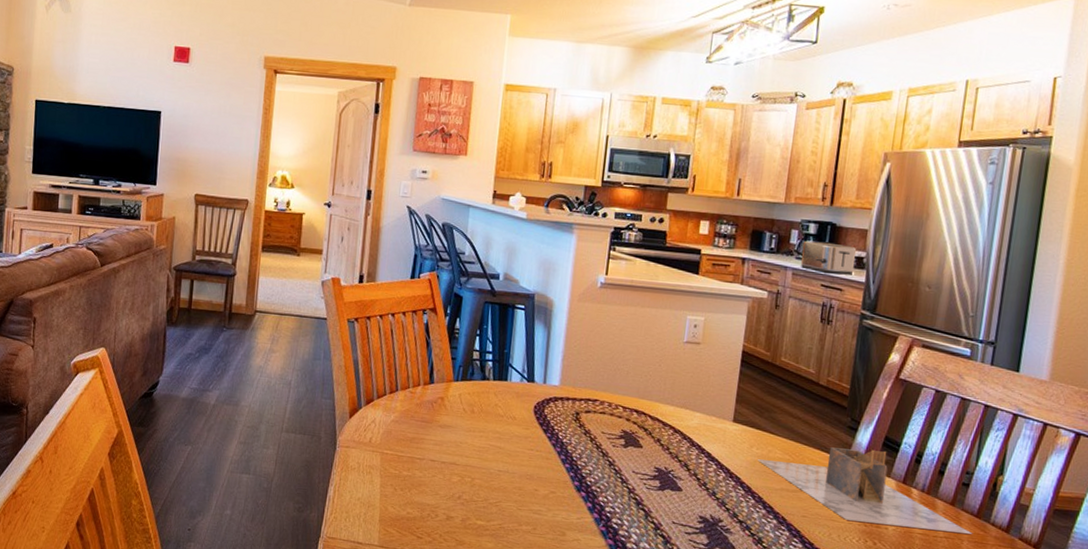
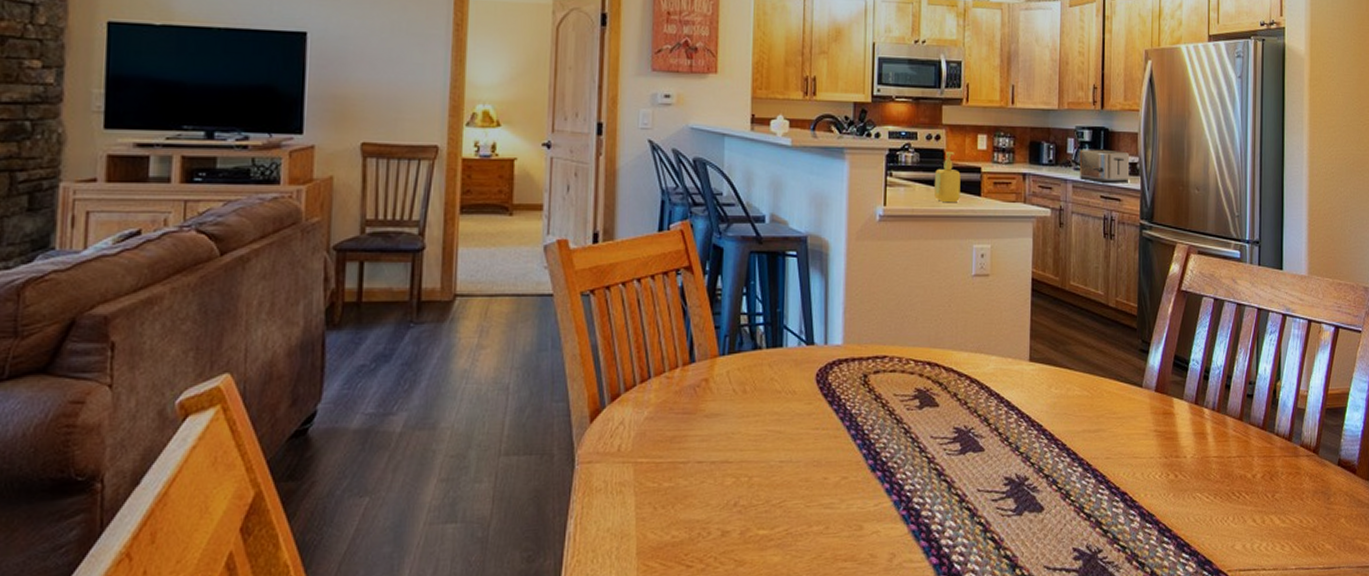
soap dispenser: none [654,232,681,279] -> present [934,150,961,203]
napkin holder: present [756,447,973,534] -> none [1056,371,1261,455]

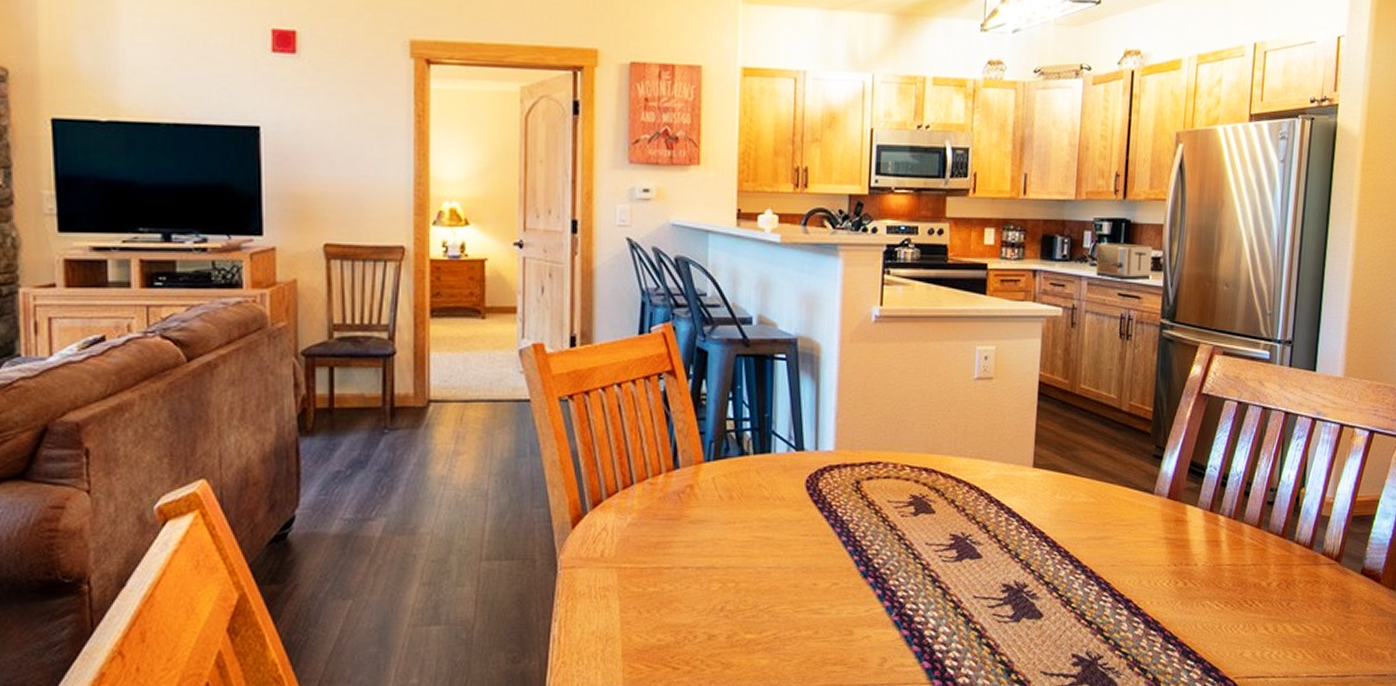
soap dispenser: present [934,150,961,203] -> none [935,246,965,302]

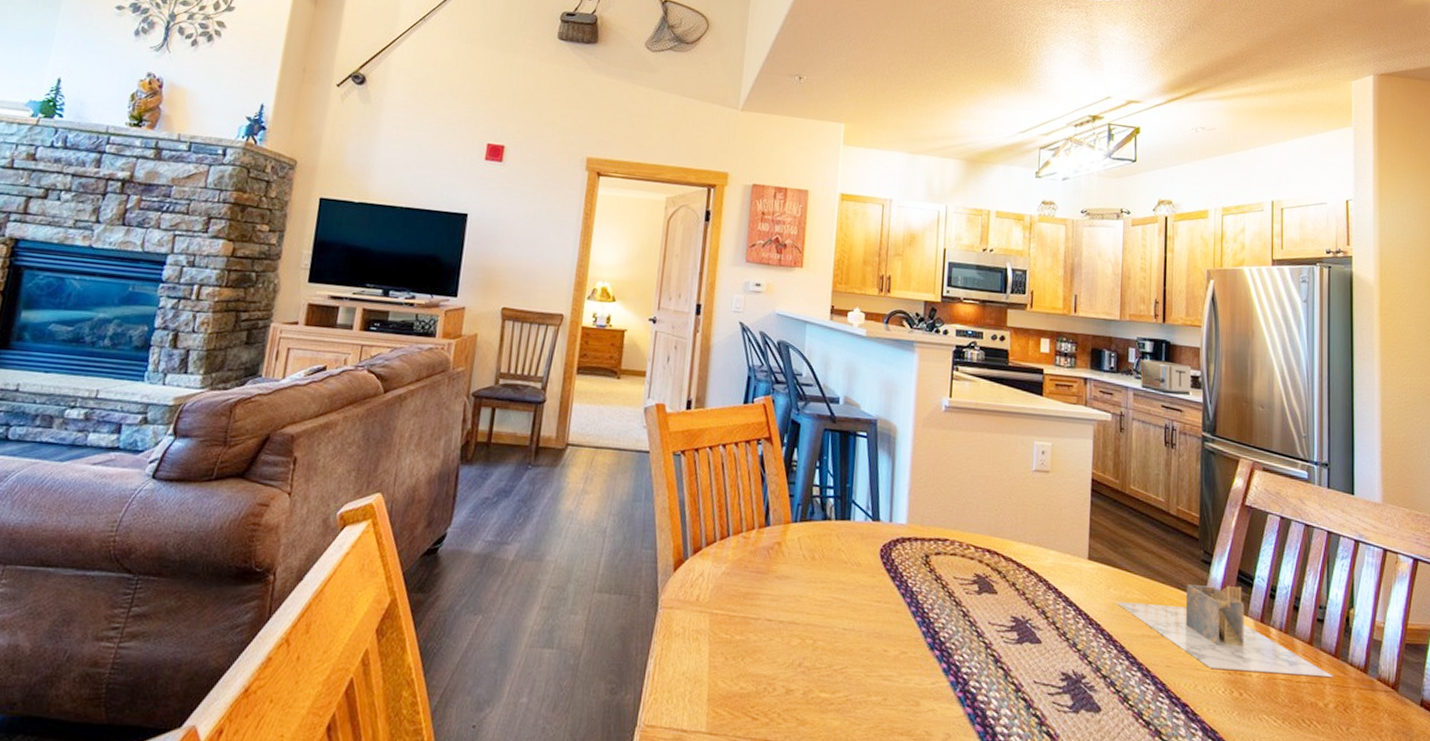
napkin holder: none [1060,477,1279,562] -> present [1115,584,1334,677]

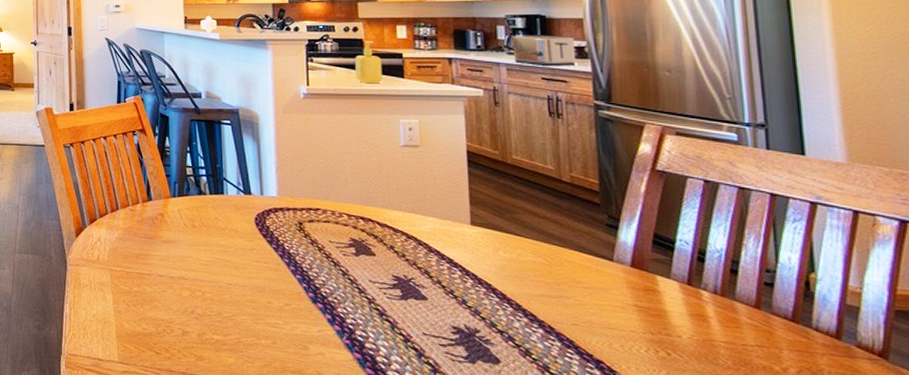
soap dispenser: none [998,351,1024,401] -> present [355,40,383,84]
napkin holder: present [1115,584,1334,677] -> none [506,247,793,342]

